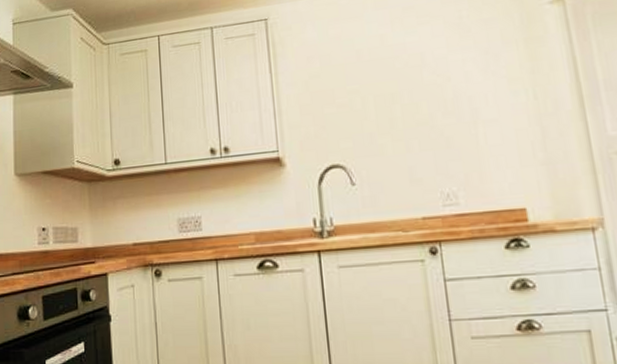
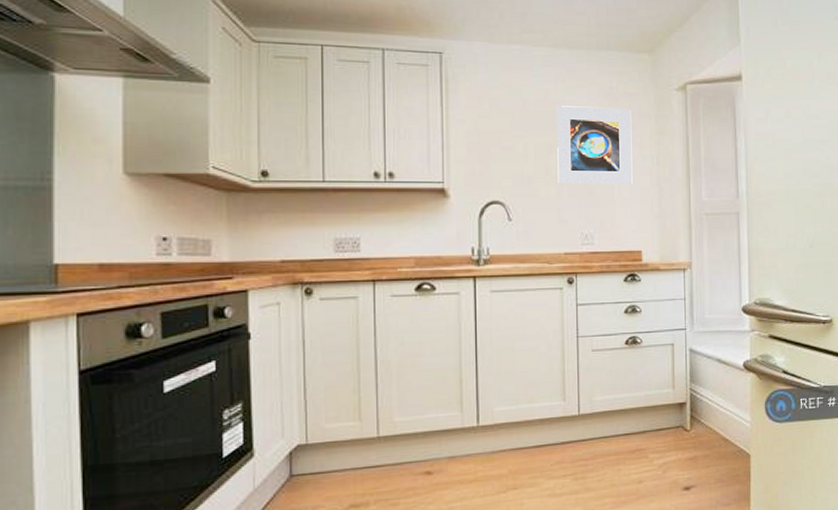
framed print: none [395,38,503,138] -> present [556,105,633,185]

